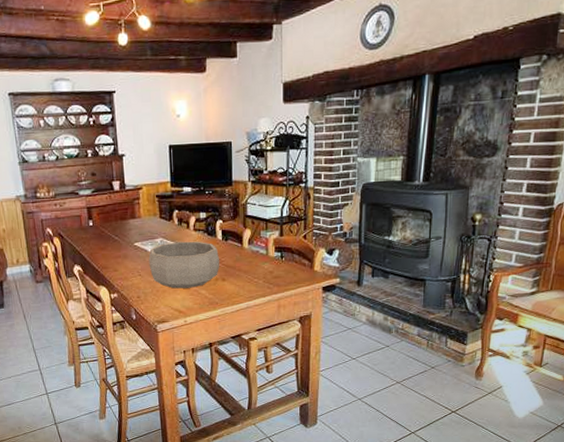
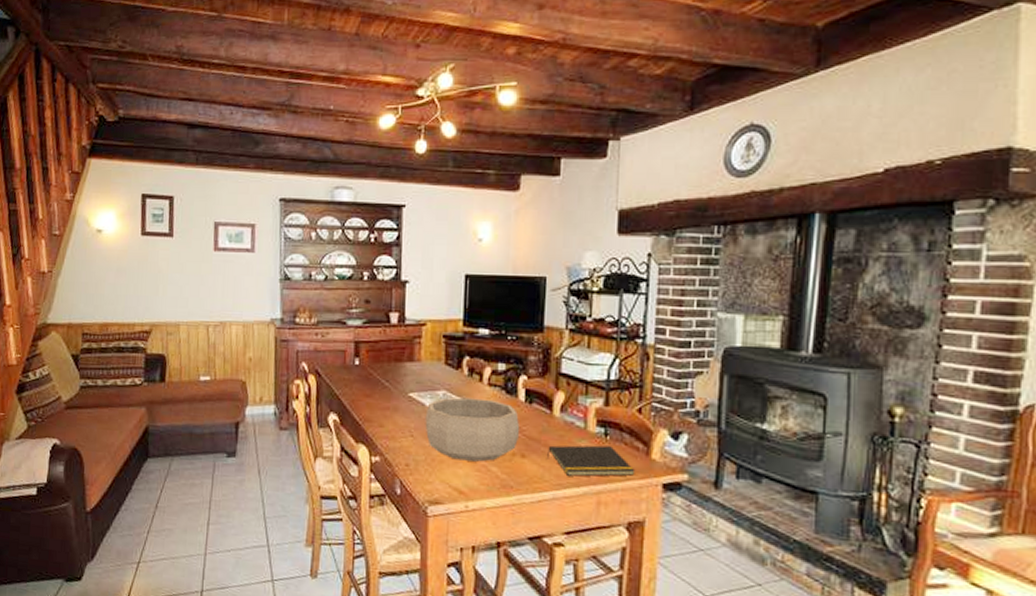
notepad: none [240,265,304,290] -> present [546,445,636,477]

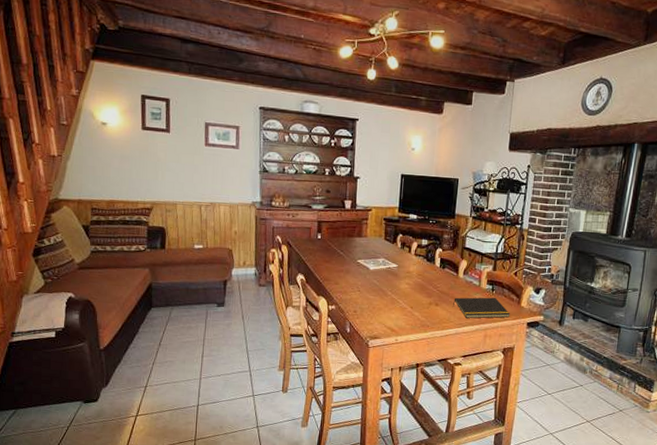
decorative bowl: present [425,397,521,462] -> none [368,263,436,309]

